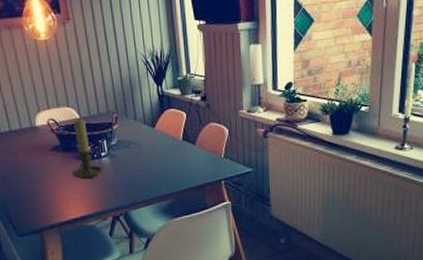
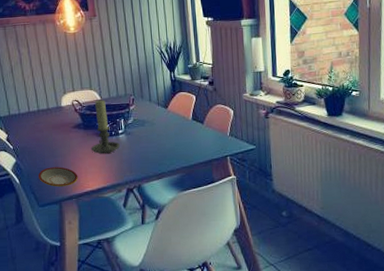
plate: none [15,193,59,215] -> present [38,167,78,187]

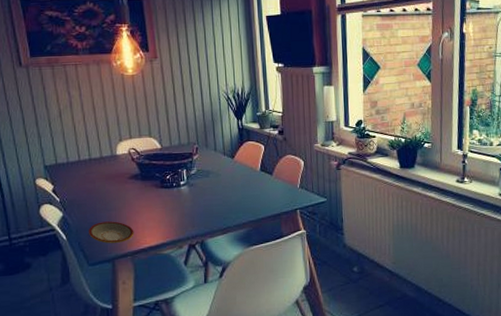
candle holder: present [91,99,120,154] -> none [149,148,182,208]

